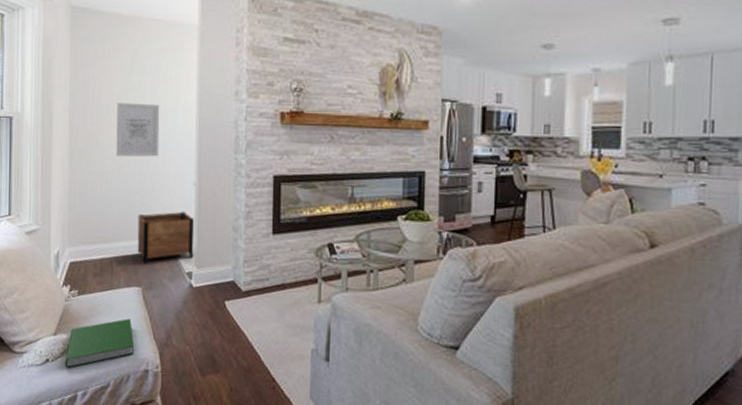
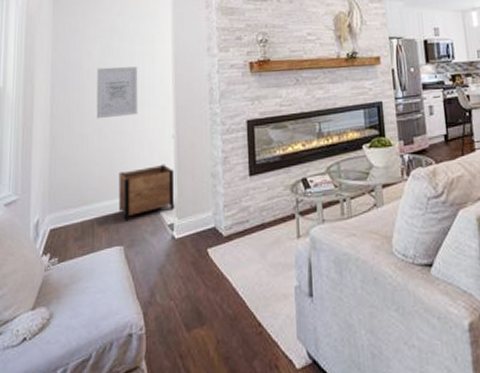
hardcover book: present [65,318,134,368] -> none [43,281,116,344]

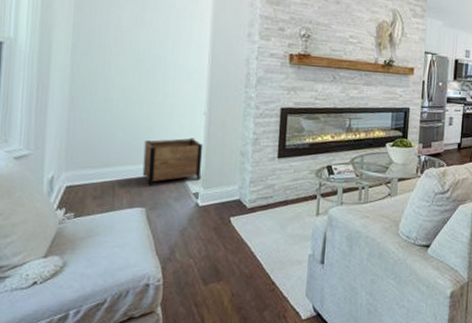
wall art: present [96,66,138,119] -> none [123,35,172,88]

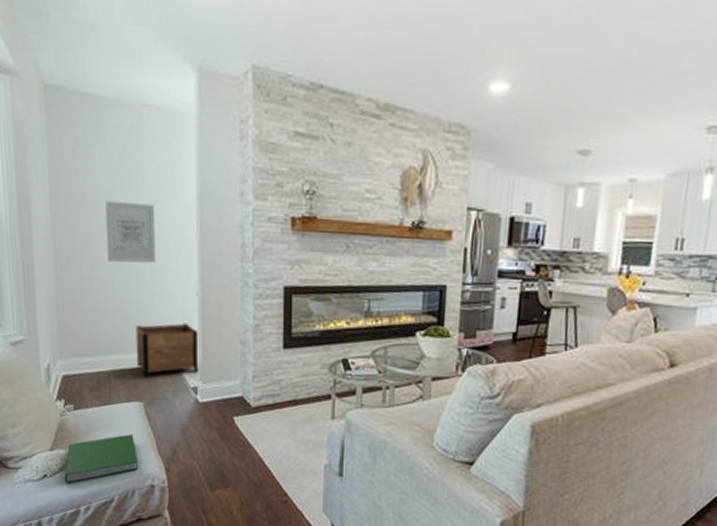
hardcover book: none [56,238,135,289] -> present [64,434,138,484]
wall art: none [123,35,172,88] -> present [105,201,156,264]

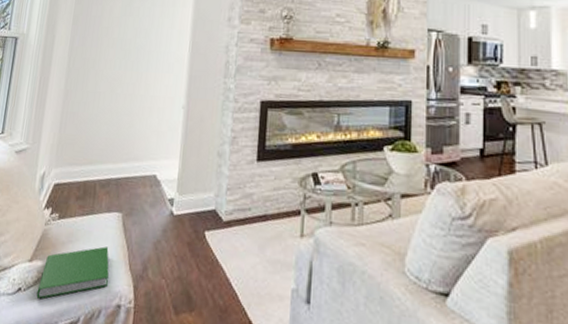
wall art: present [105,201,156,264] -> none [110,26,156,79]
planter: present [135,323,199,378] -> none [121,134,181,188]

